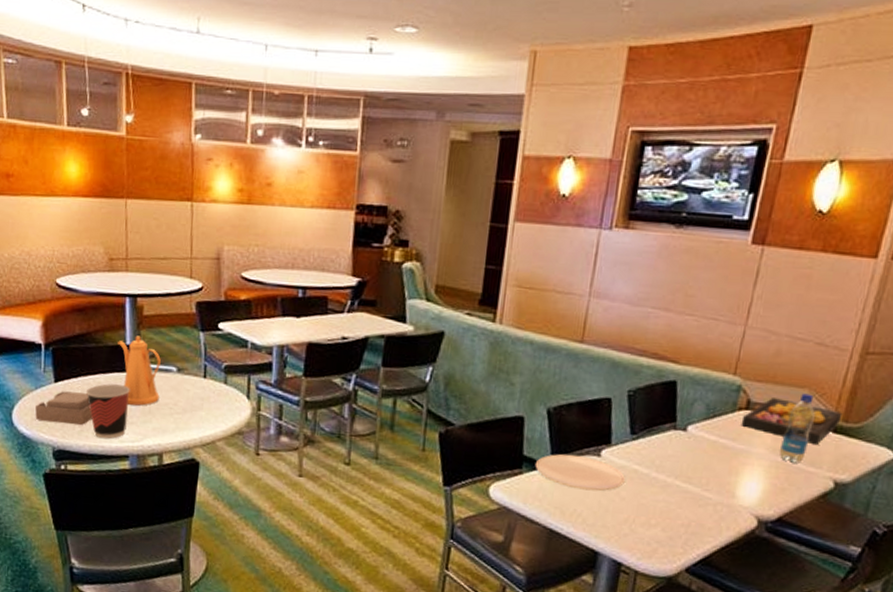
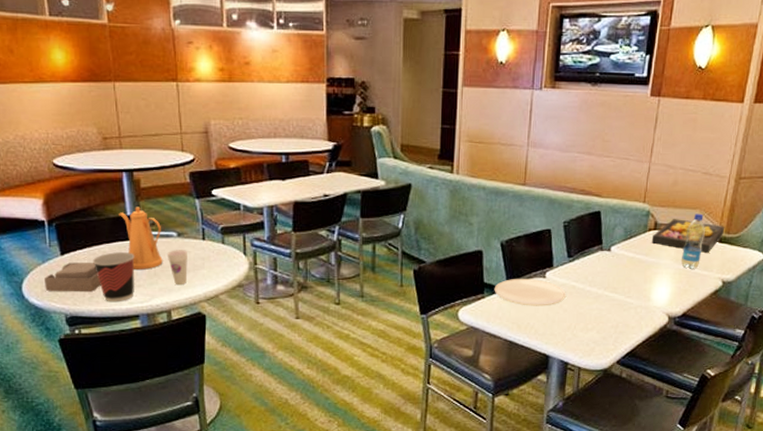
cup: none [164,386,186,427] -> present [166,250,188,286]

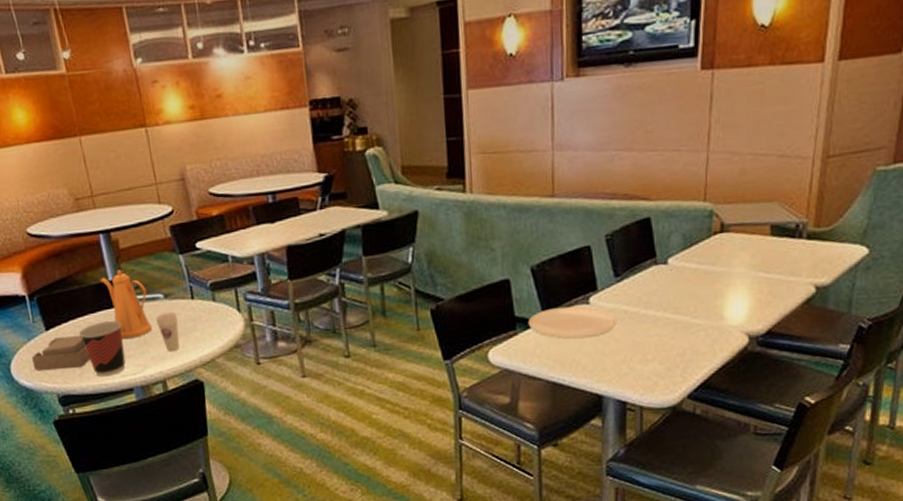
food tray: present [651,219,725,253] -> none [718,216,813,254]
bottle: present [680,213,705,269] -> none [758,206,787,276]

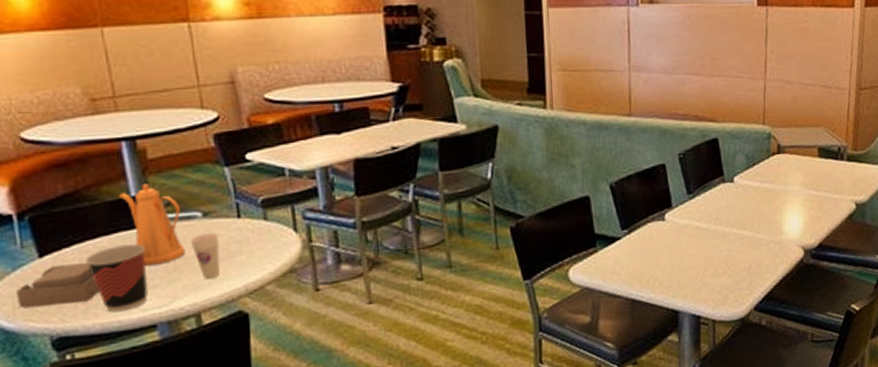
plate: present [528,306,616,340] -> none [607,223,690,256]

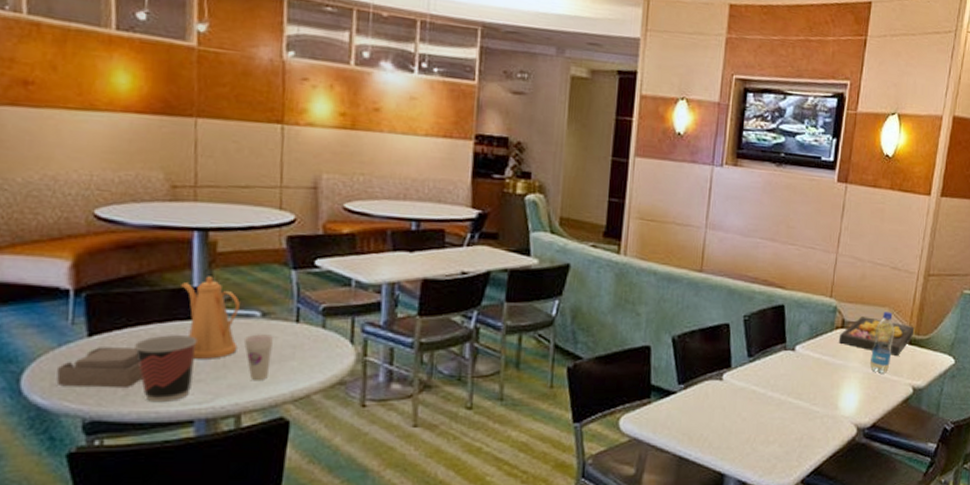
food tray: none [776,139,852,174] -> present [838,317,915,356]
bottle: none [809,131,832,194] -> present [869,311,895,373]

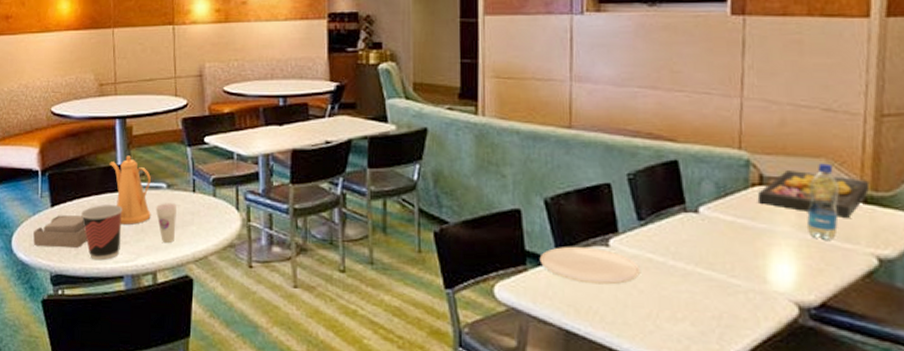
plate: none [662,380,745,414] -> present [539,246,640,285]

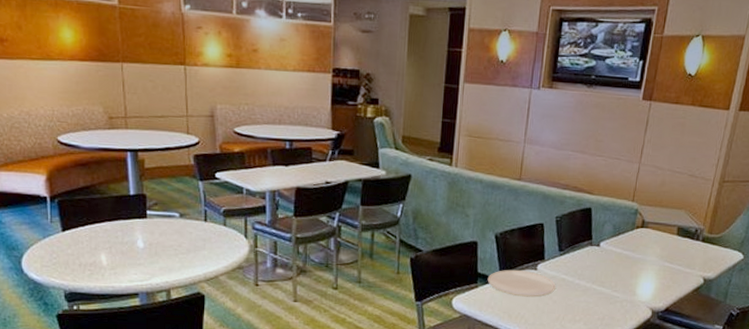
napkin holder: present [33,215,88,248] -> none [45,239,102,268]
cup: present [80,205,123,261] -> none [93,230,136,280]
coffee pot: present [109,155,151,225] -> none [122,186,164,249]
cup: present [155,203,176,244] -> none [168,230,189,266]
food tray: present [757,171,870,218] -> none [638,218,708,251]
bottle: present [806,163,839,240] -> none [665,213,690,266]

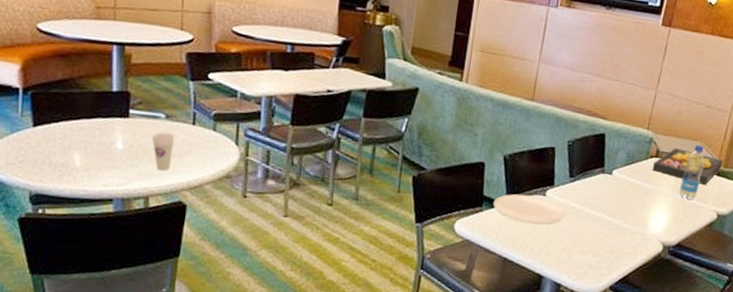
cup: none [168,230,189,266] -> present [151,132,174,171]
food tray: none [638,218,708,251] -> present [652,148,724,185]
bottle: none [665,213,690,266] -> present [679,145,705,200]

